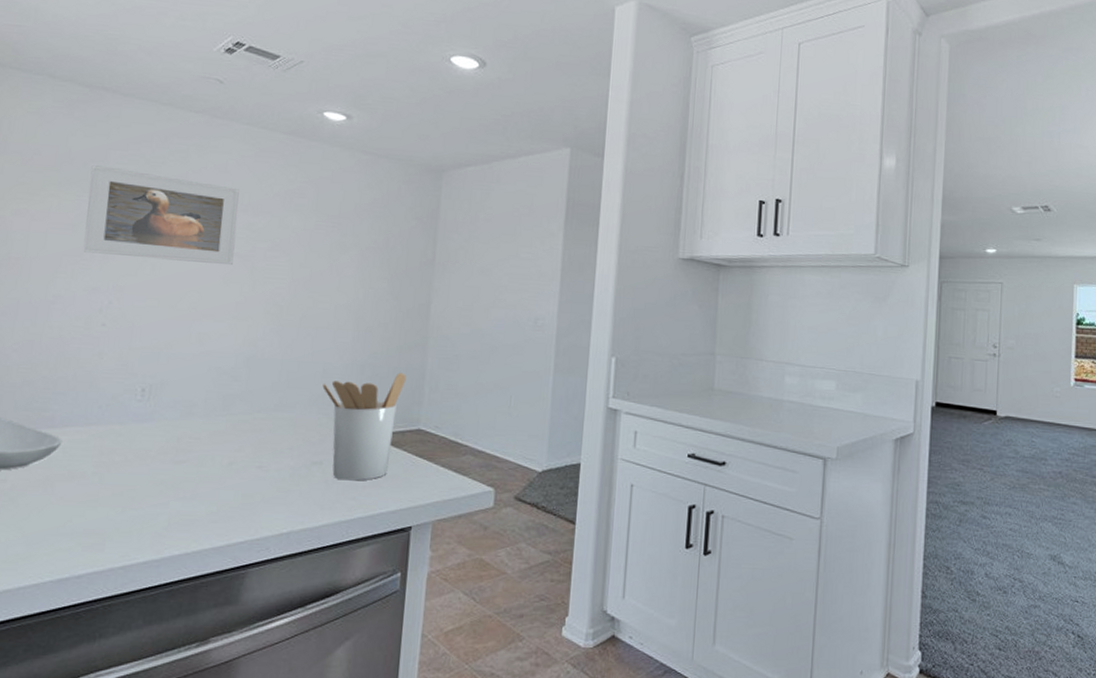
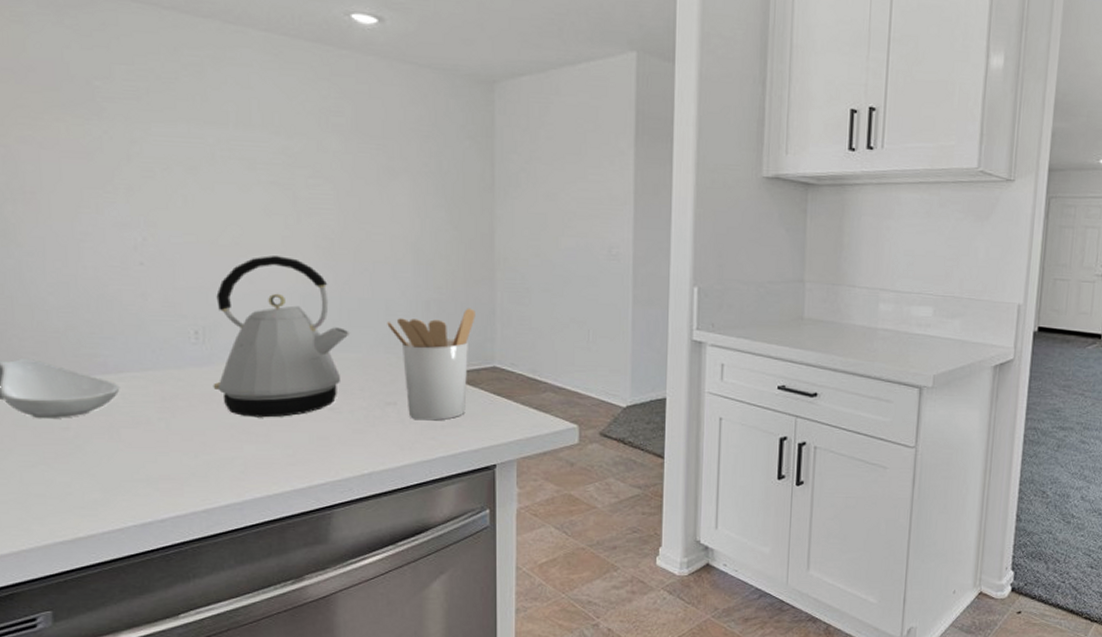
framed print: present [83,165,239,266] -> none [96,83,272,196]
kettle: none [150,320,288,475] -> present [213,256,351,418]

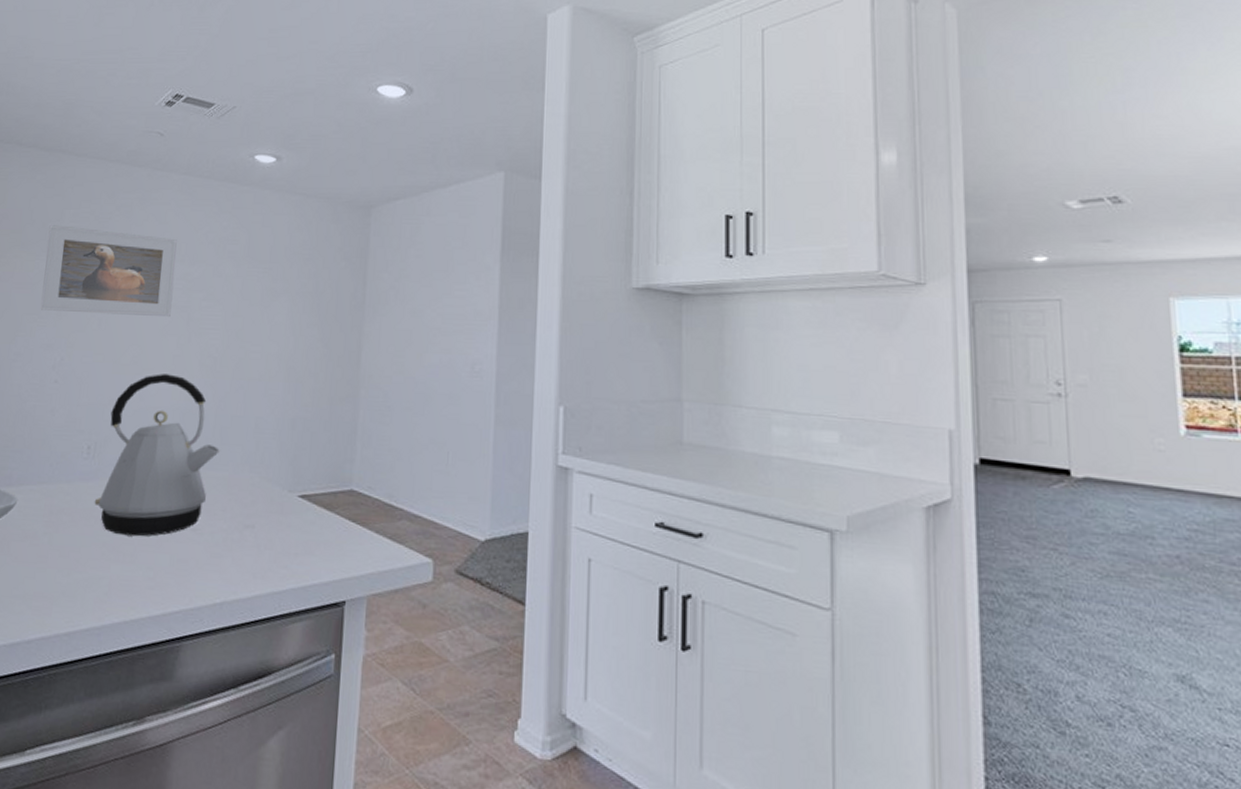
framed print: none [96,83,272,196] -> present [40,225,177,318]
utensil holder: present [387,308,475,421] -> none [254,426,338,548]

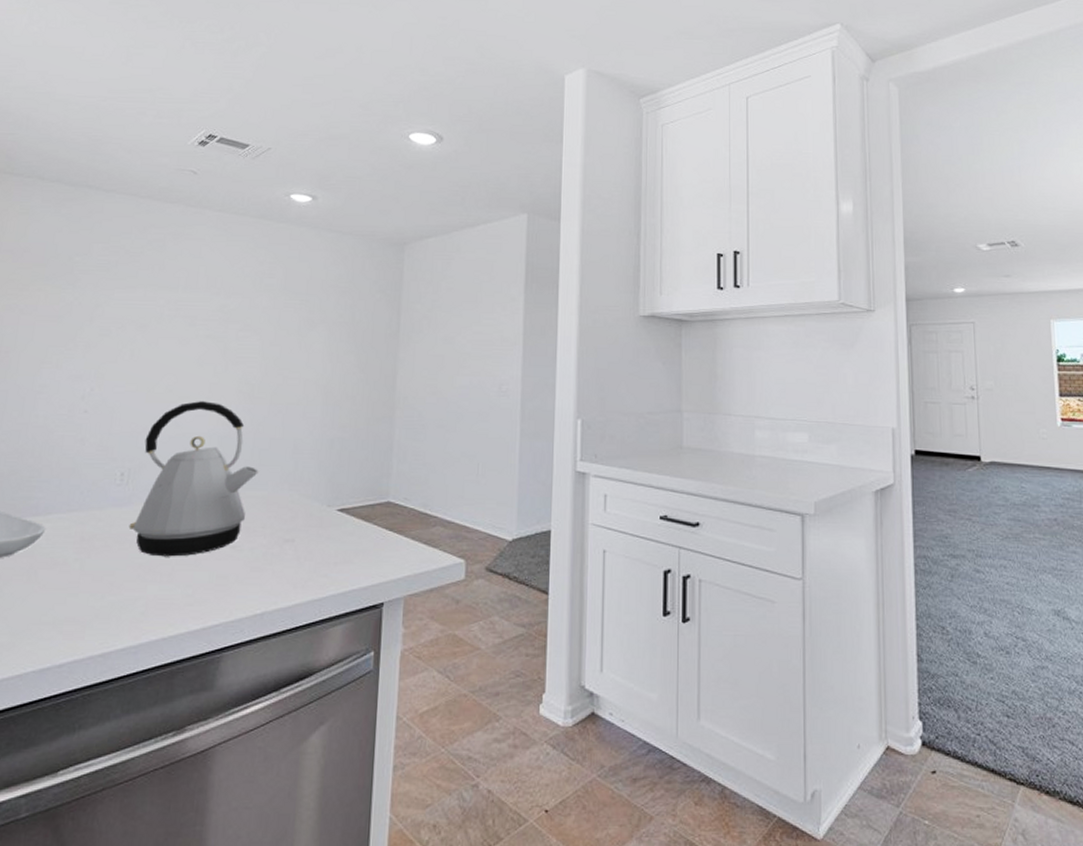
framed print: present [40,225,177,318] -> none [67,259,212,348]

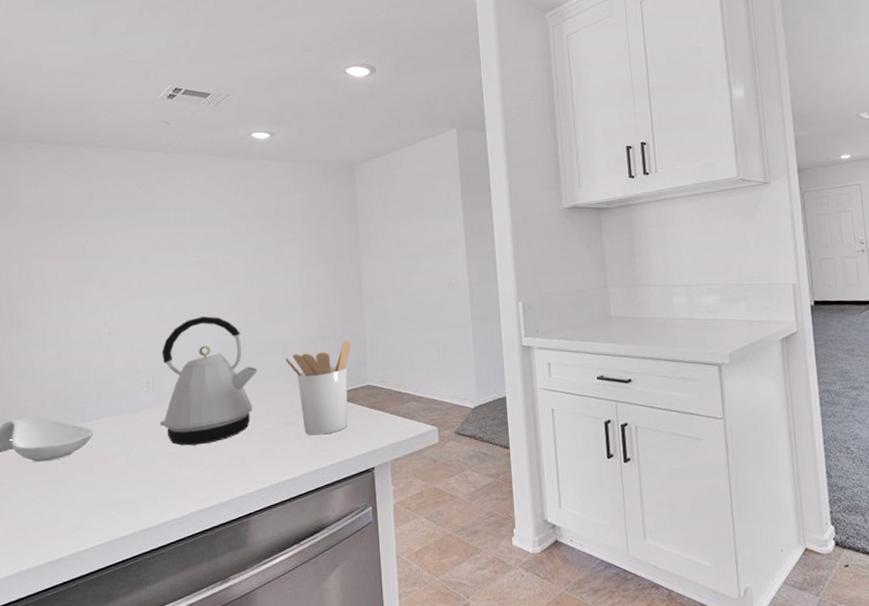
utensil holder: none [293,445,375,558] -> present [285,340,351,436]

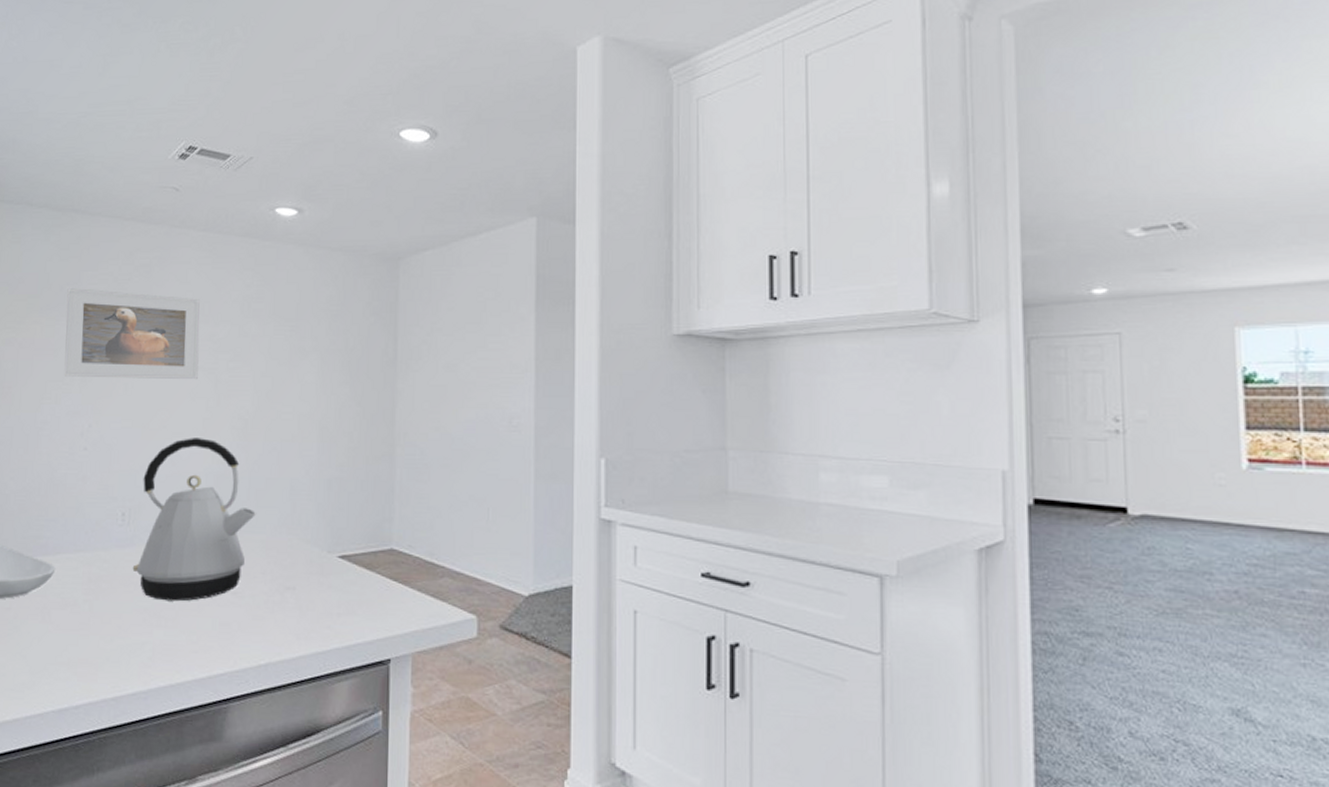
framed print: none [81,207,200,278] -> present [64,288,200,380]
utensil holder: present [285,340,351,436] -> none [291,486,375,608]

